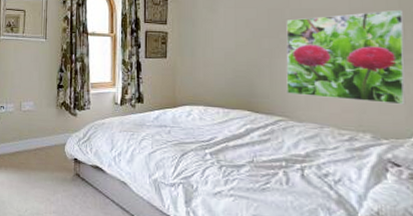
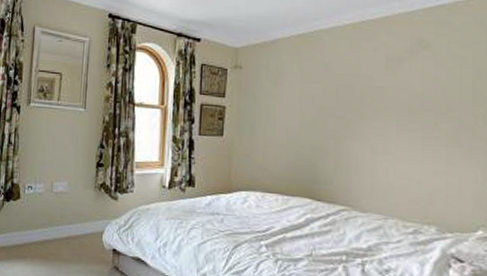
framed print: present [286,9,406,105] -> none [351,92,477,196]

